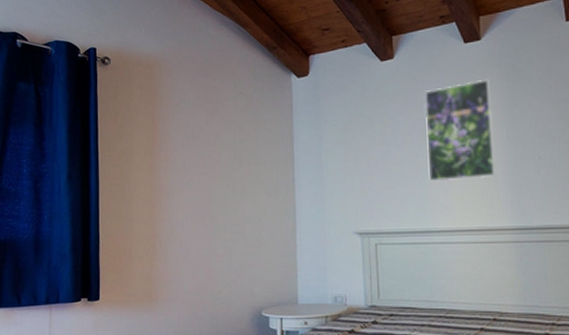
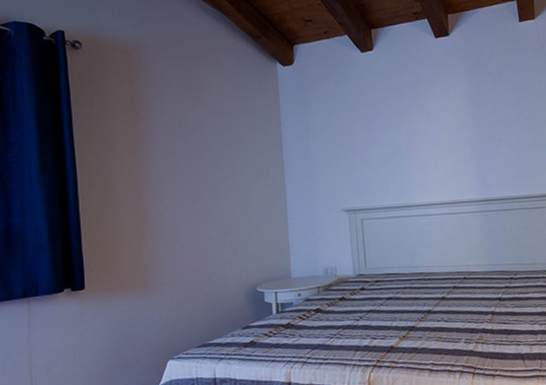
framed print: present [423,79,497,182] -> none [401,70,465,162]

